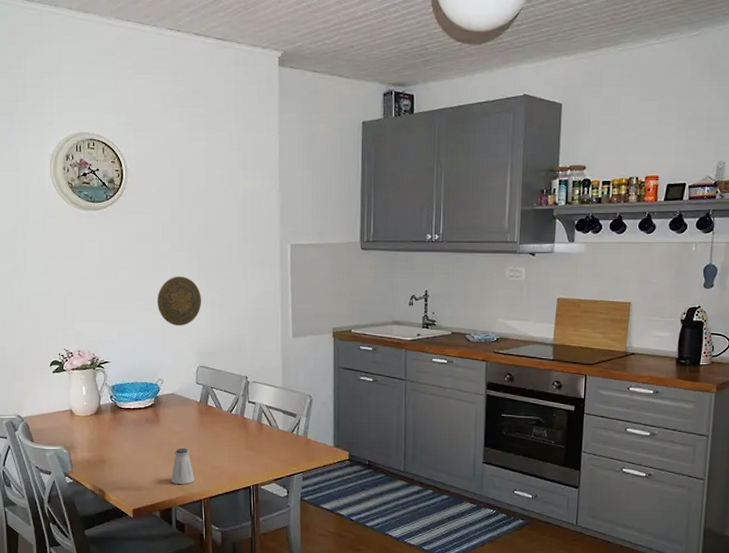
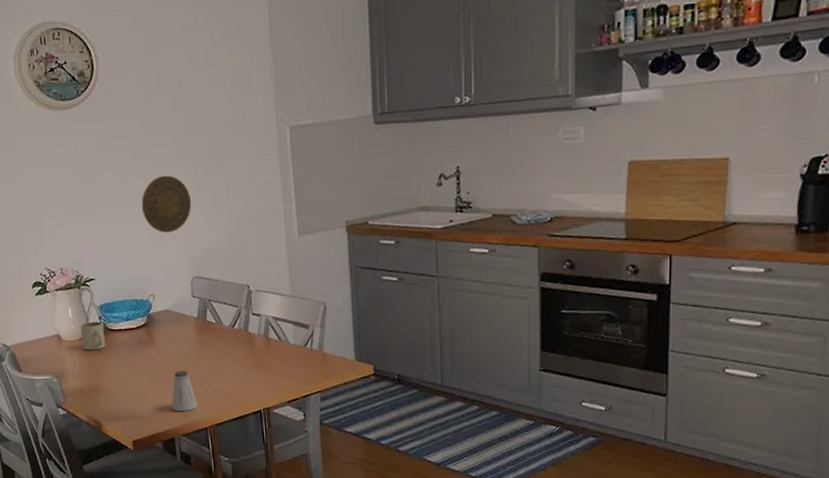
mug: none [92,400,115,426] -> present [80,321,106,351]

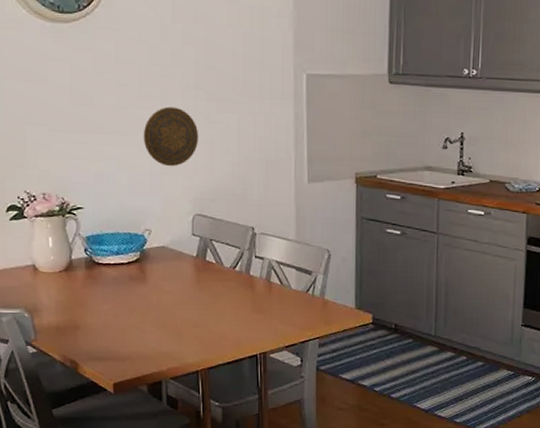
mug: present [80,321,106,351] -> none [61,253,91,284]
saltshaker: present [171,370,197,411] -> none [160,310,189,353]

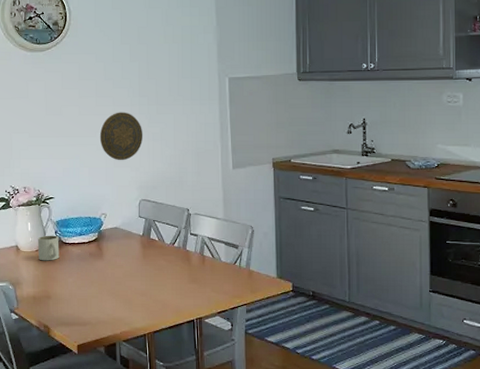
mug: none [61,253,91,284] -> present [37,235,60,261]

